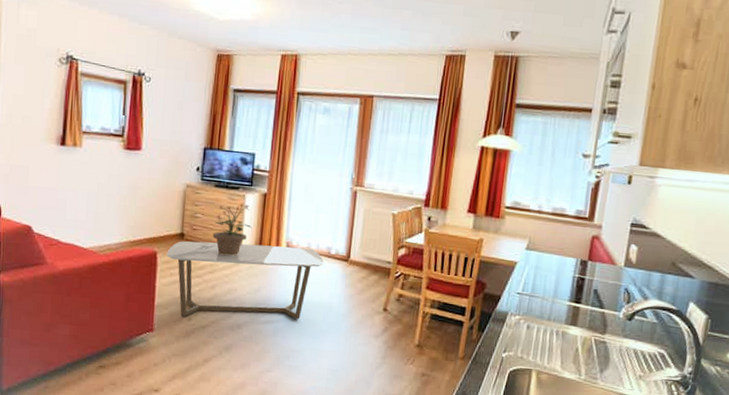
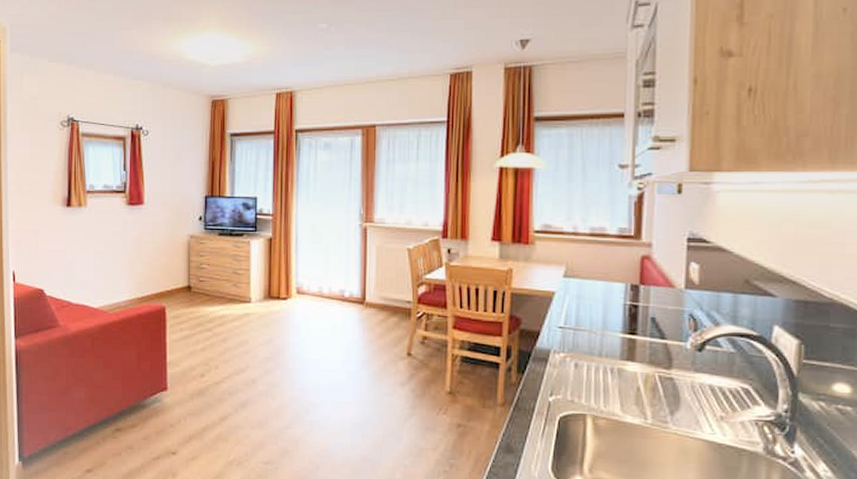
coffee table: present [166,241,324,320] -> none [175,292,338,374]
potted plant: present [212,203,252,256] -> none [219,250,260,307]

